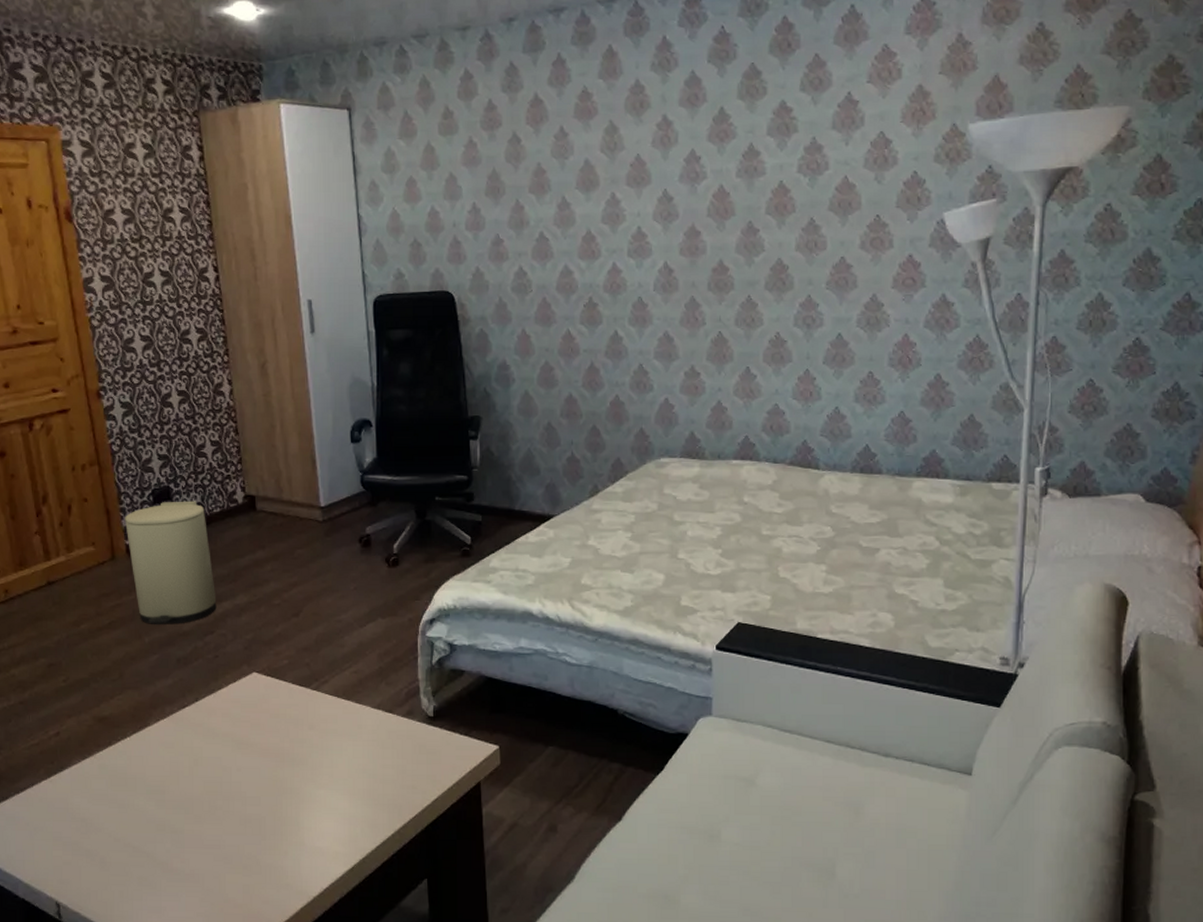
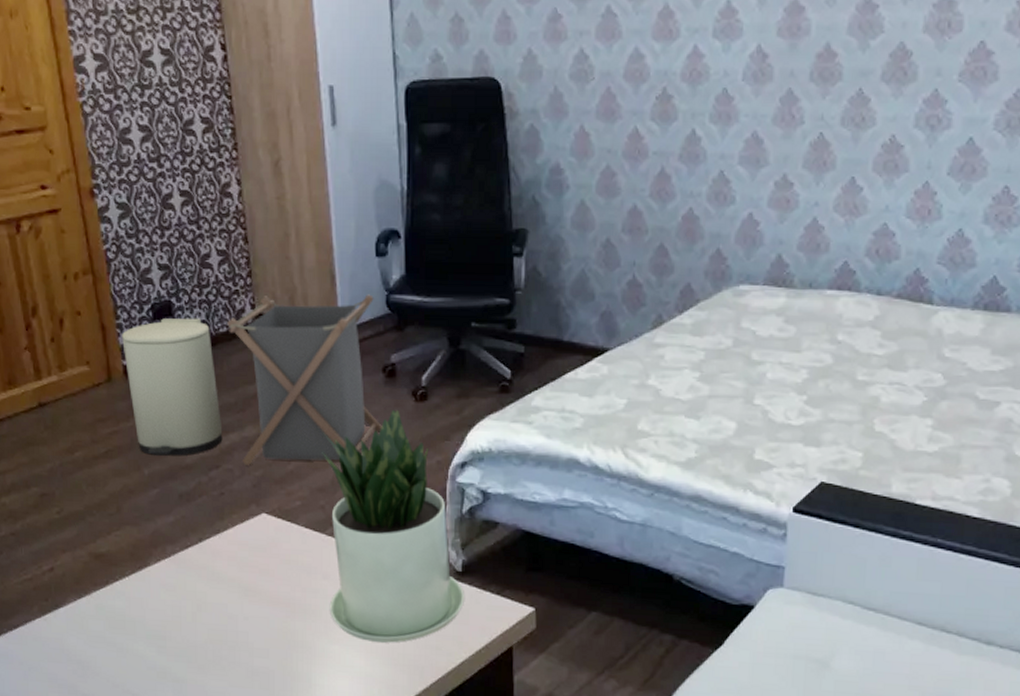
laundry basket: none [220,475,360,631] -> present [227,294,382,466]
planter: none [305,574,436,785] -> present [320,409,464,643]

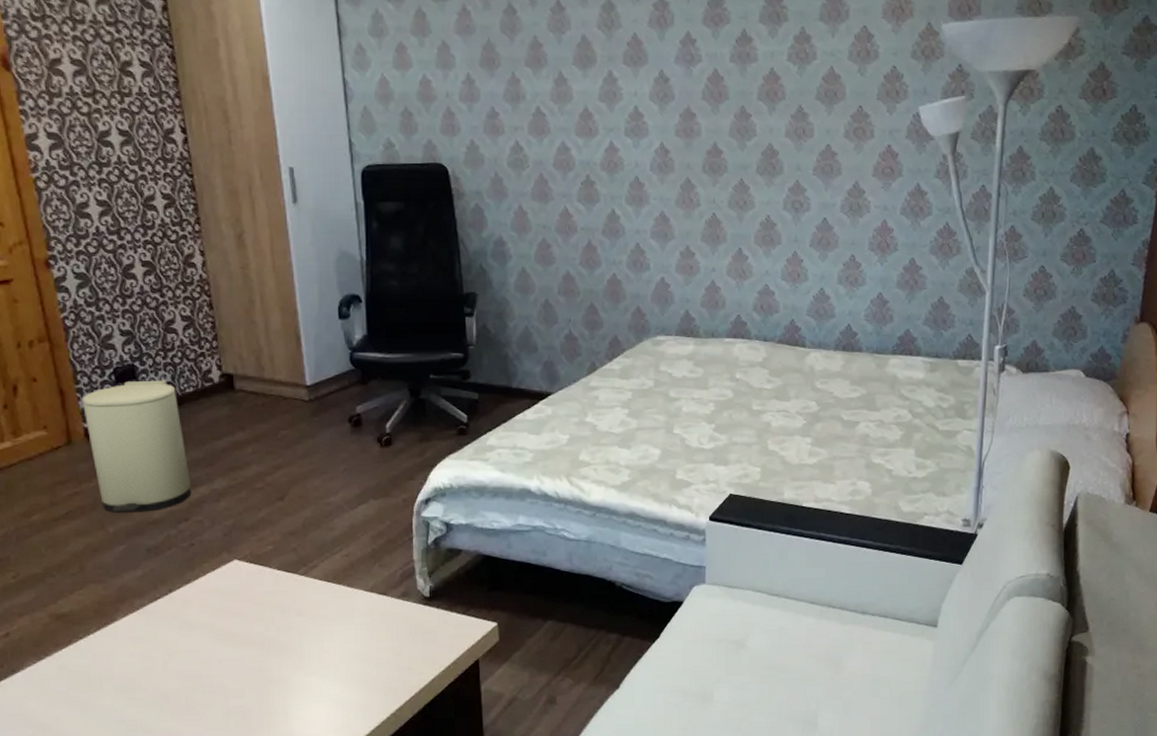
laundry basket: present [227,294,382,466] -> none [194,353,350,517]
planter: present [320,409,464,643] -> none [291,455,433,670]

